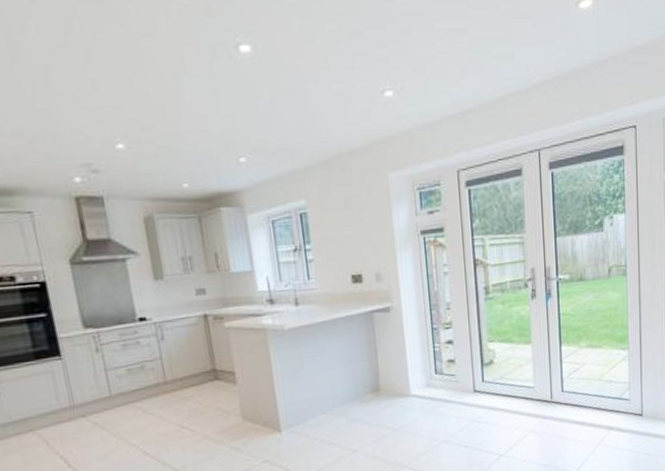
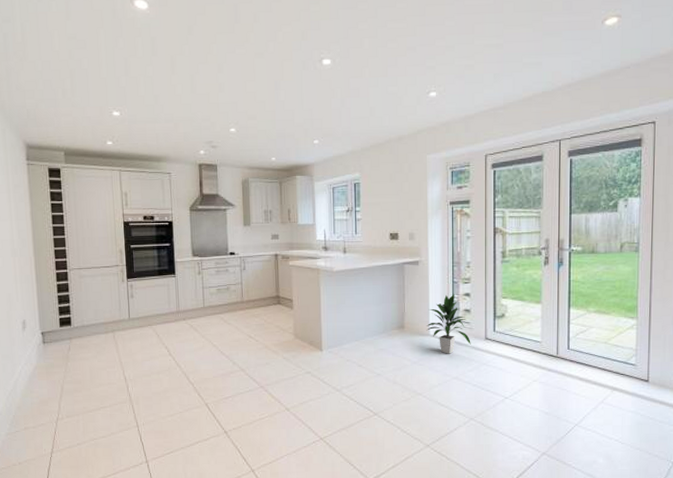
indoor plant: none [405,343,459,415] -> present [426,294,471,354]

